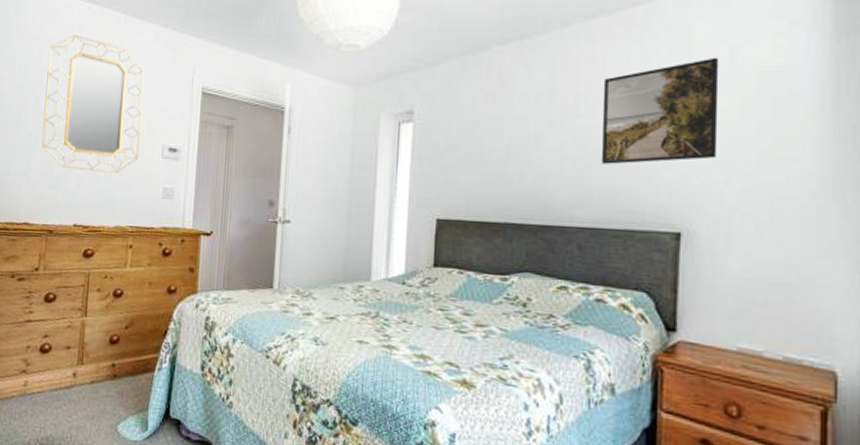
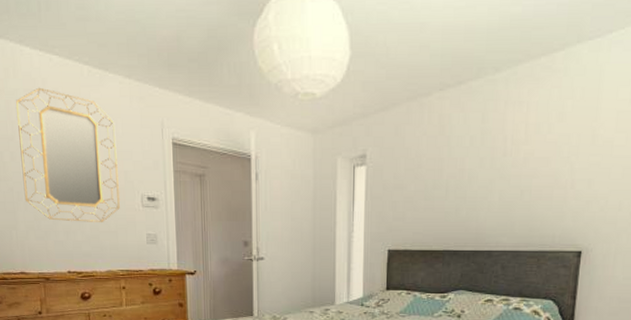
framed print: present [602,57,720,164] -> none [523,99,622,196]

